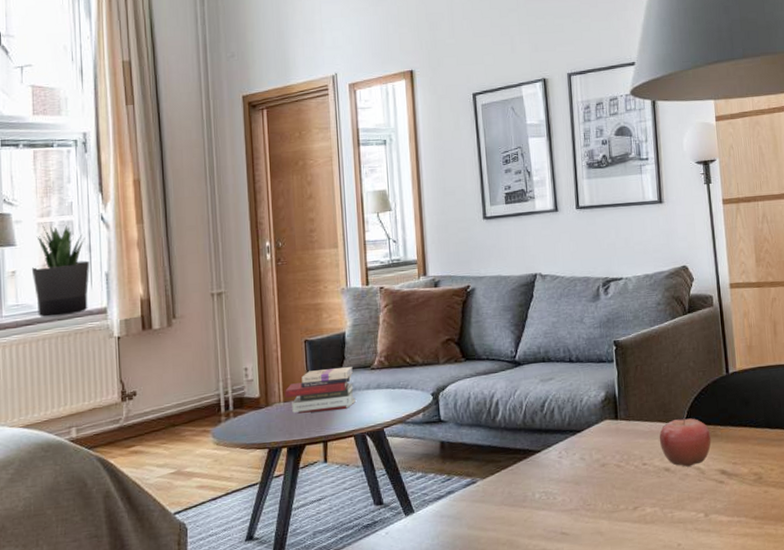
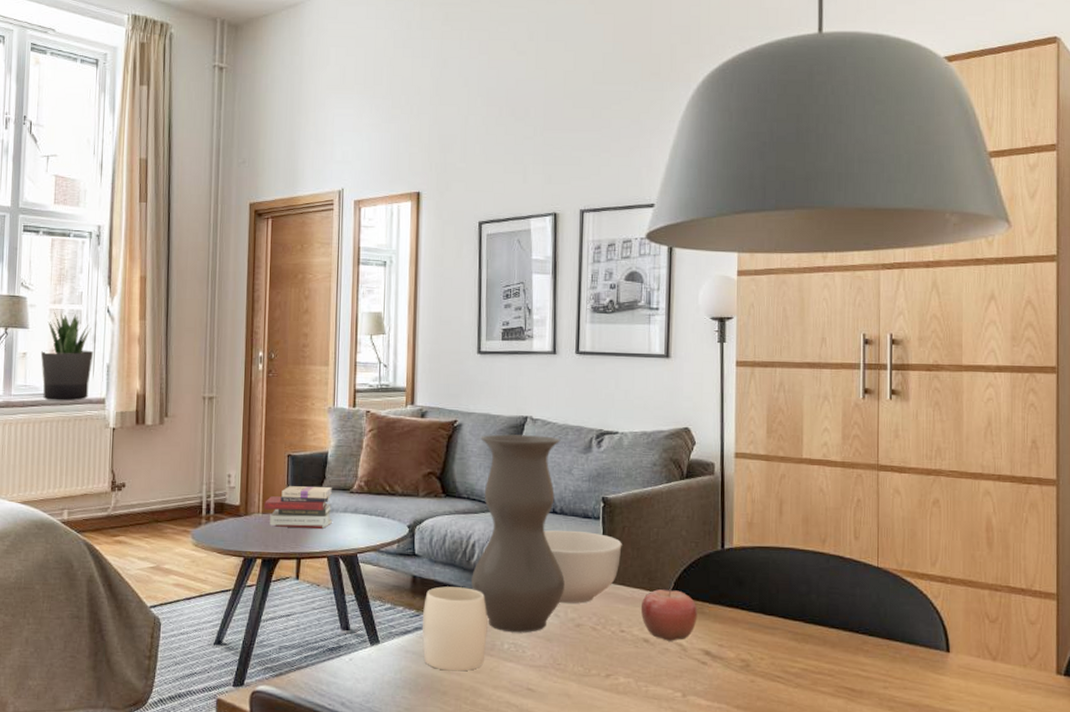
mug: none [454,445,519,529] -> present [422,586,488,672]
vase: none [494,290,587,482] -> present [471,434,565,632]
bowl: none [562,375,637,446] -> present [544,530,622,604]

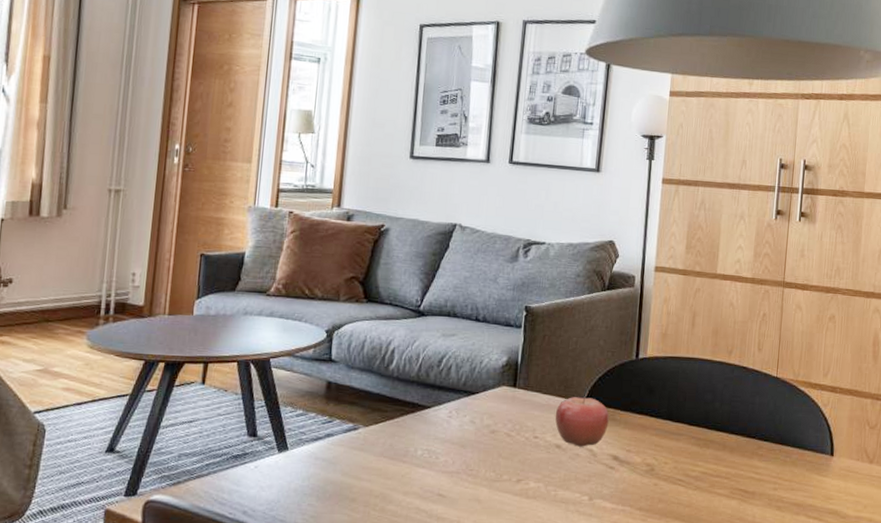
books: present [264,486,332,529] -> none [171,287,247,332]
mug: present [422,586,488,672] -> none [334,392,403,478]
vase: present [471,434,565,632] -> none [388,240,488,439]
bowl: present [544,530,622,604] -> none [465,337,542,410]

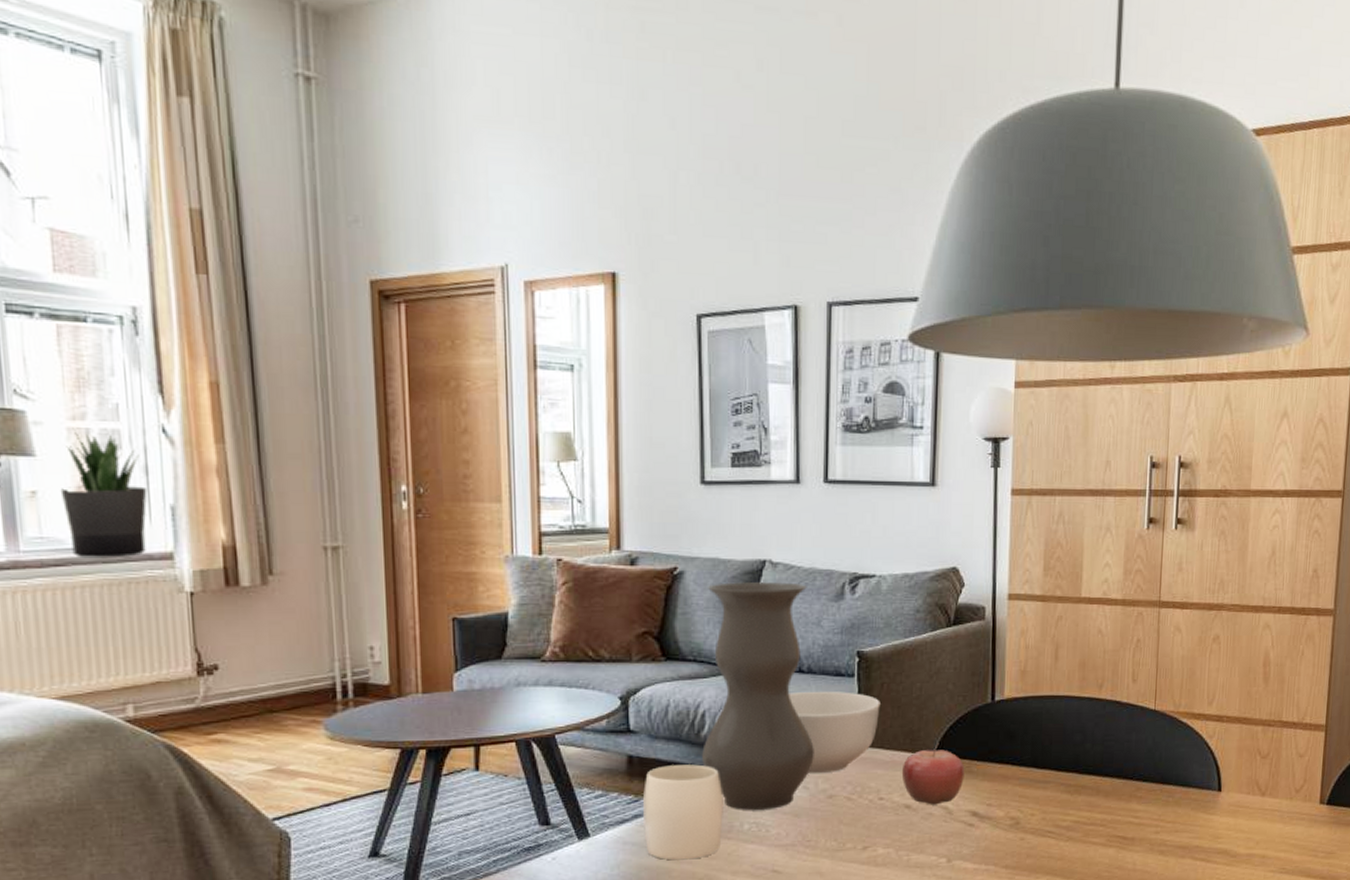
mug: none [334,392,403,478] -> present [642,764,723,861]
vase: none [388,240,488,439] -> present [702,582,814,810]
bowl: none [465,337,542,410] -> present [788,691,880,773]

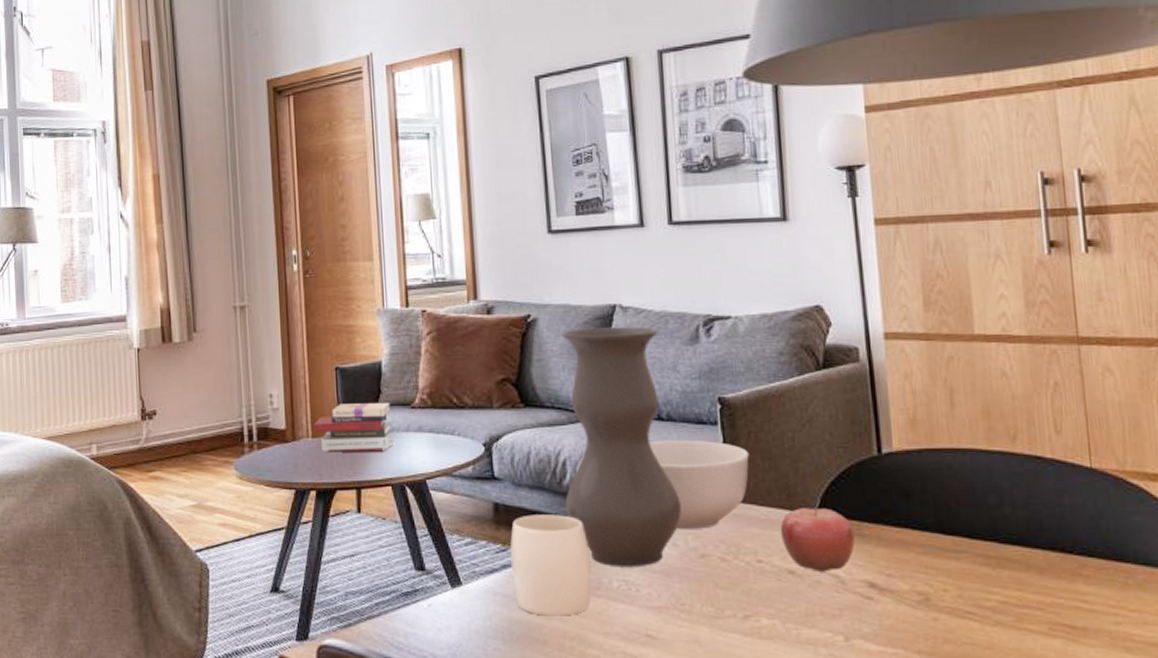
planter: present [60,427,148,559] -> none [52,218,110,323]
books: none [424,656,519,709] -> present [314,403,393,452]

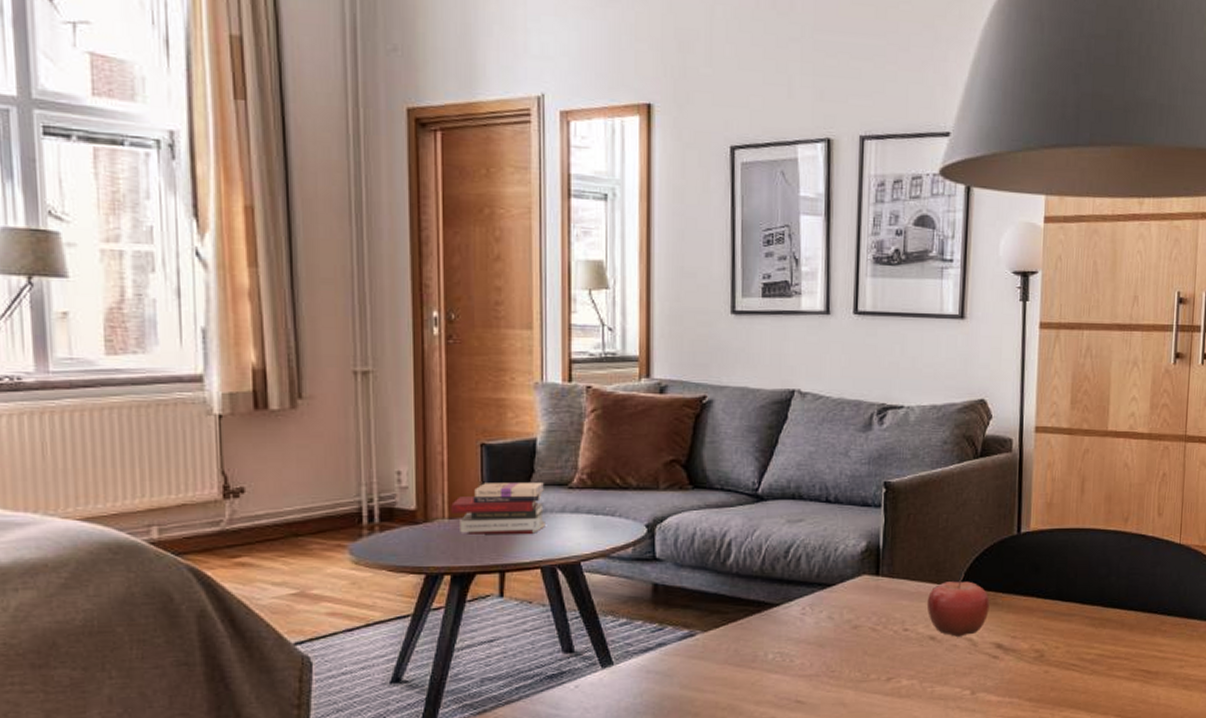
mug: present [510,515,591,616] -> none [666,593,748,690]
vase: present [561,326,682,566] -> none [728,412,840,640]
bowl: present [649,440,749,529] -> none [815,521,907,603]

